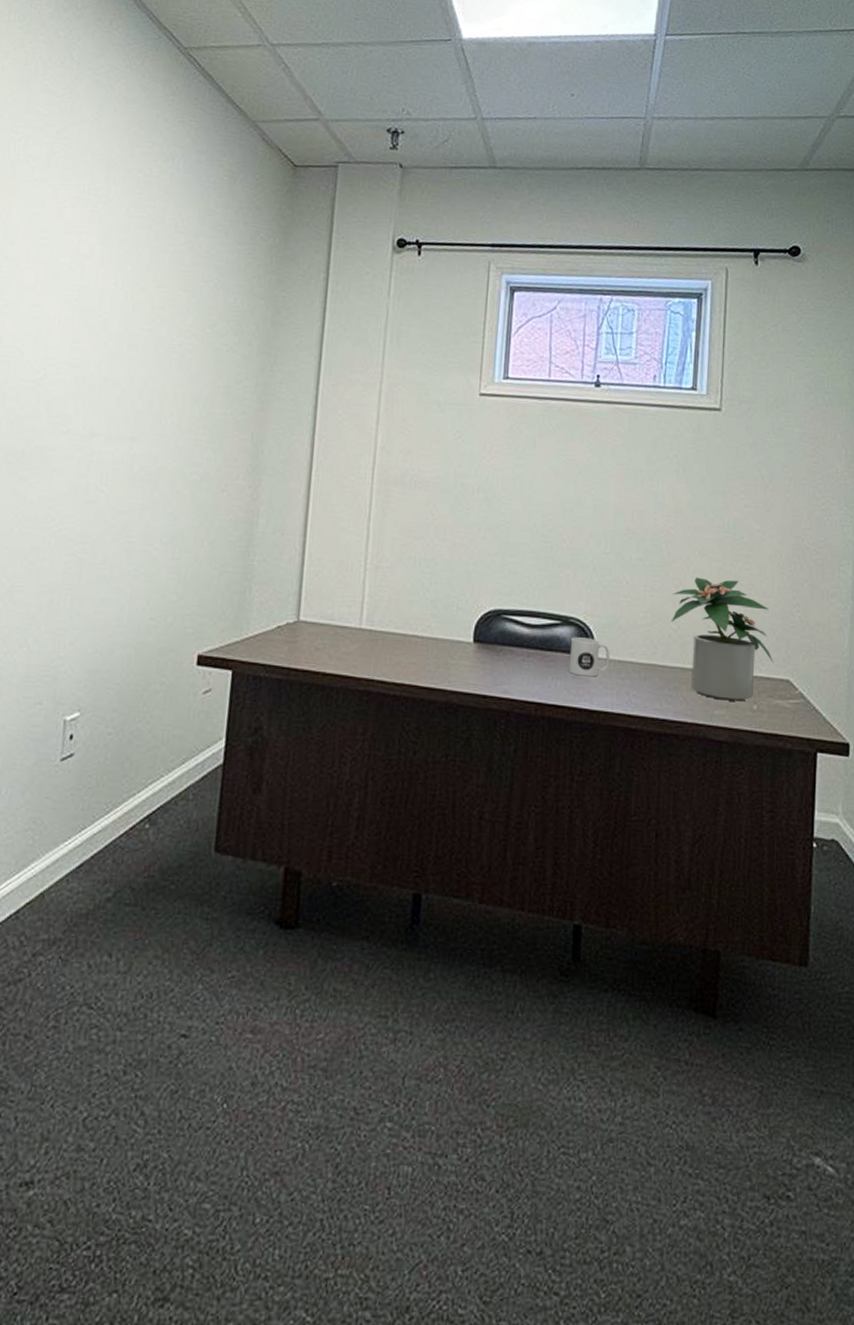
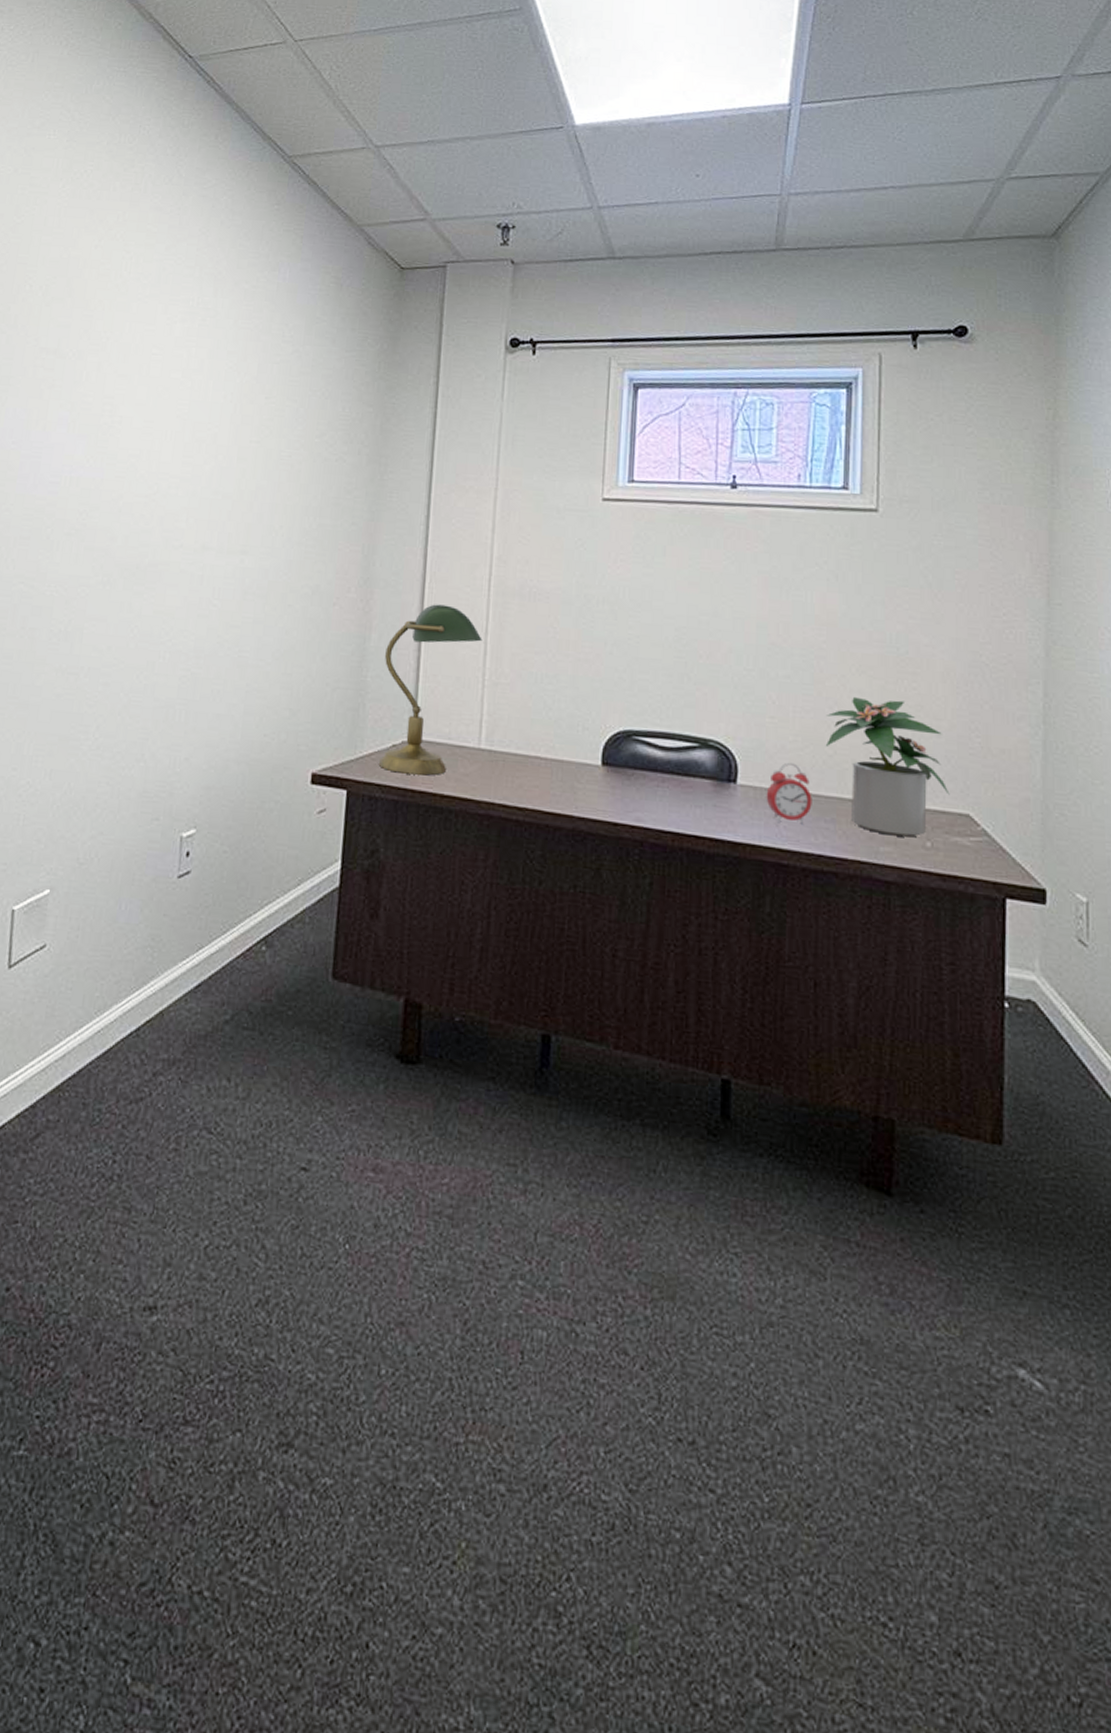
desk lamp: none [264,491,365,655] -> present [379,604,482,776]
mug: present [569,637,610,677] -> none [709,761,756,806]
alarm clock: none [618,636,659,692] -> present [766,762,812,824]

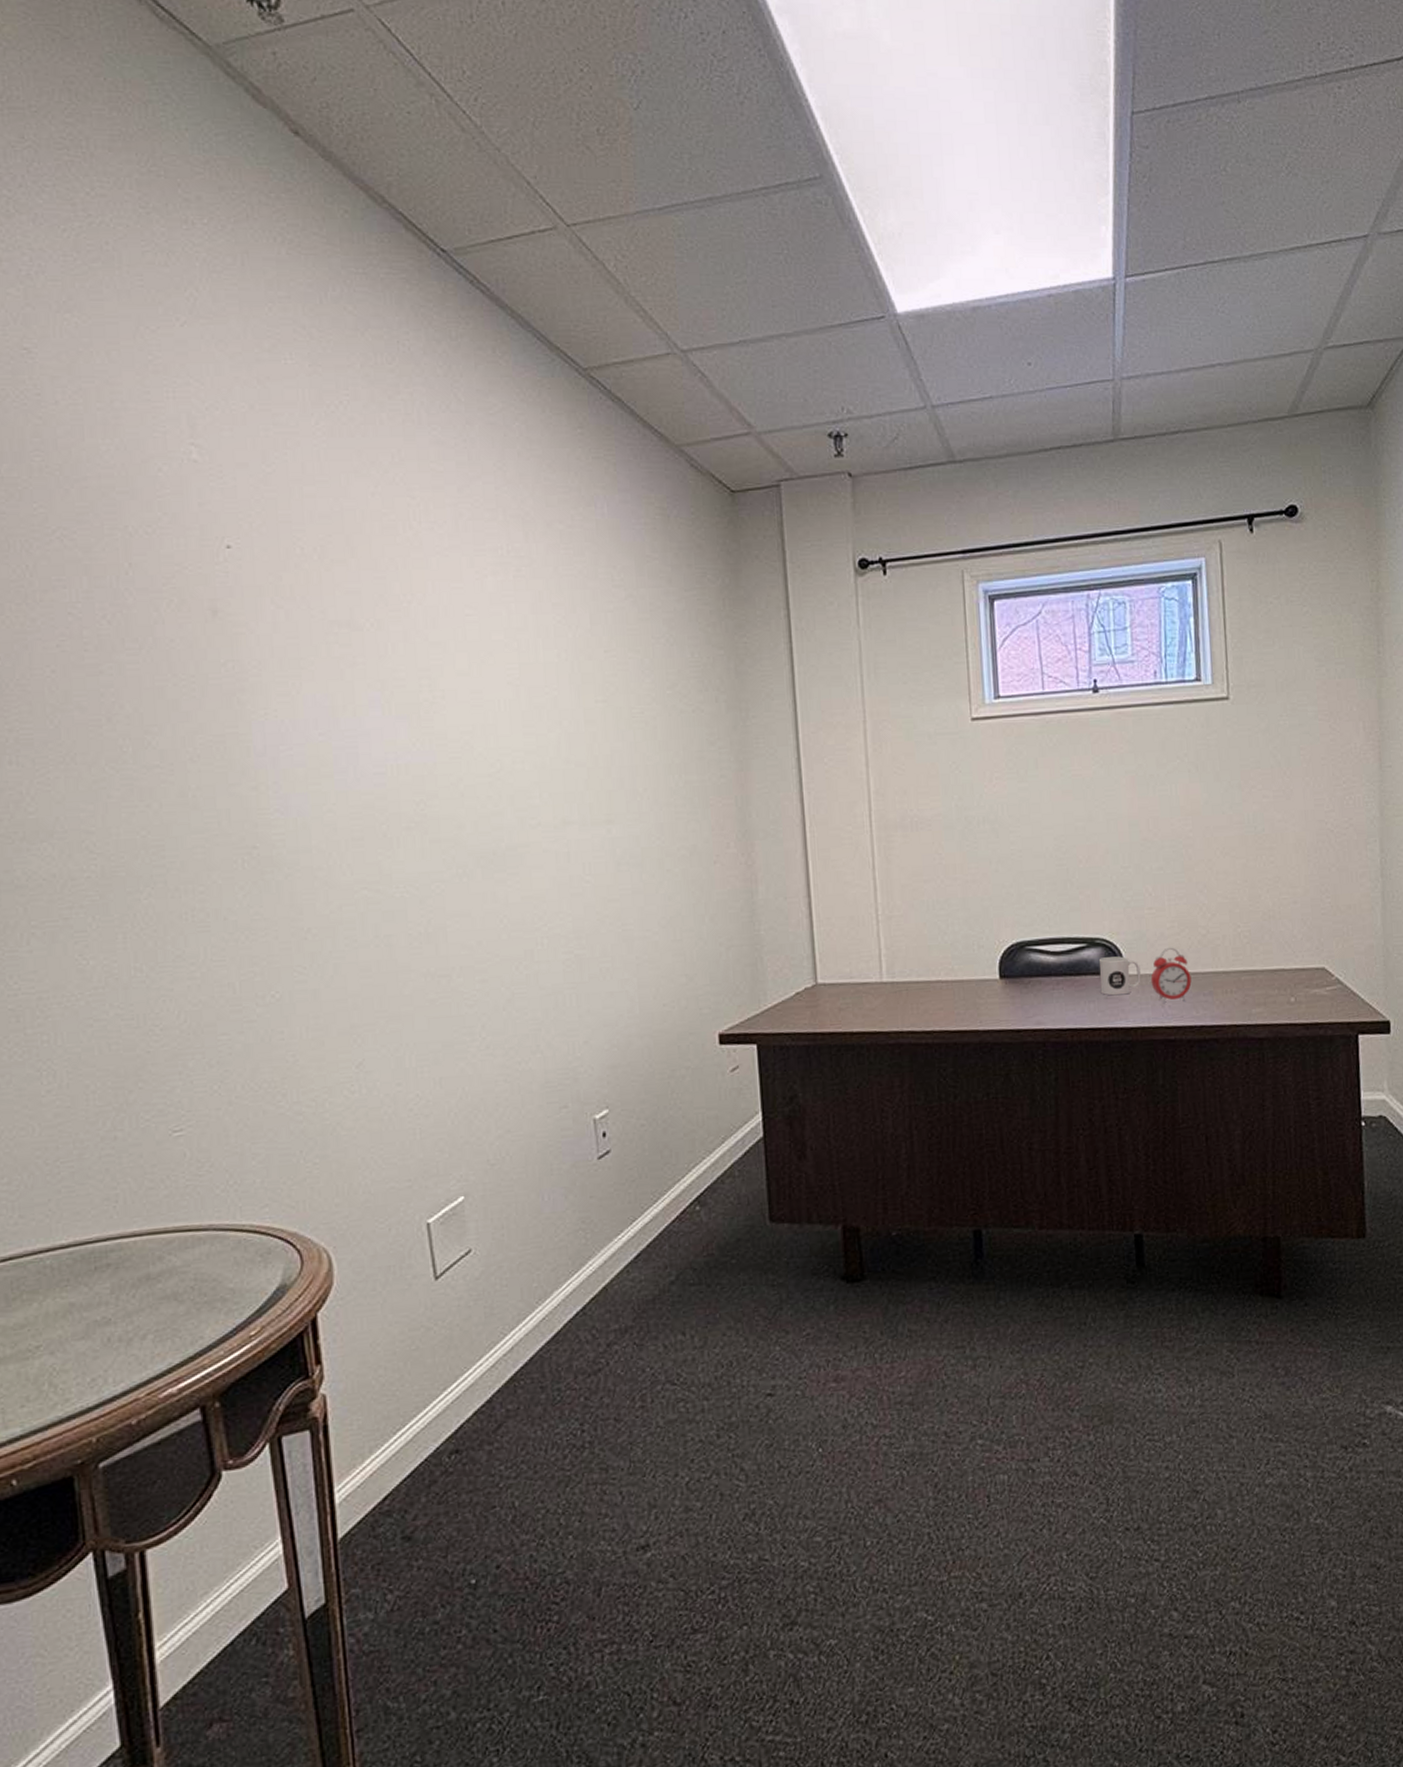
desk lamp: present [379,604,482,776] -> none [775,846,871,1019]
mug: none [709,761,756,806] -> present [1098,956,1141,996]
potted plant: present [826,696,950,838] -> none [1198,875,1308,998]

